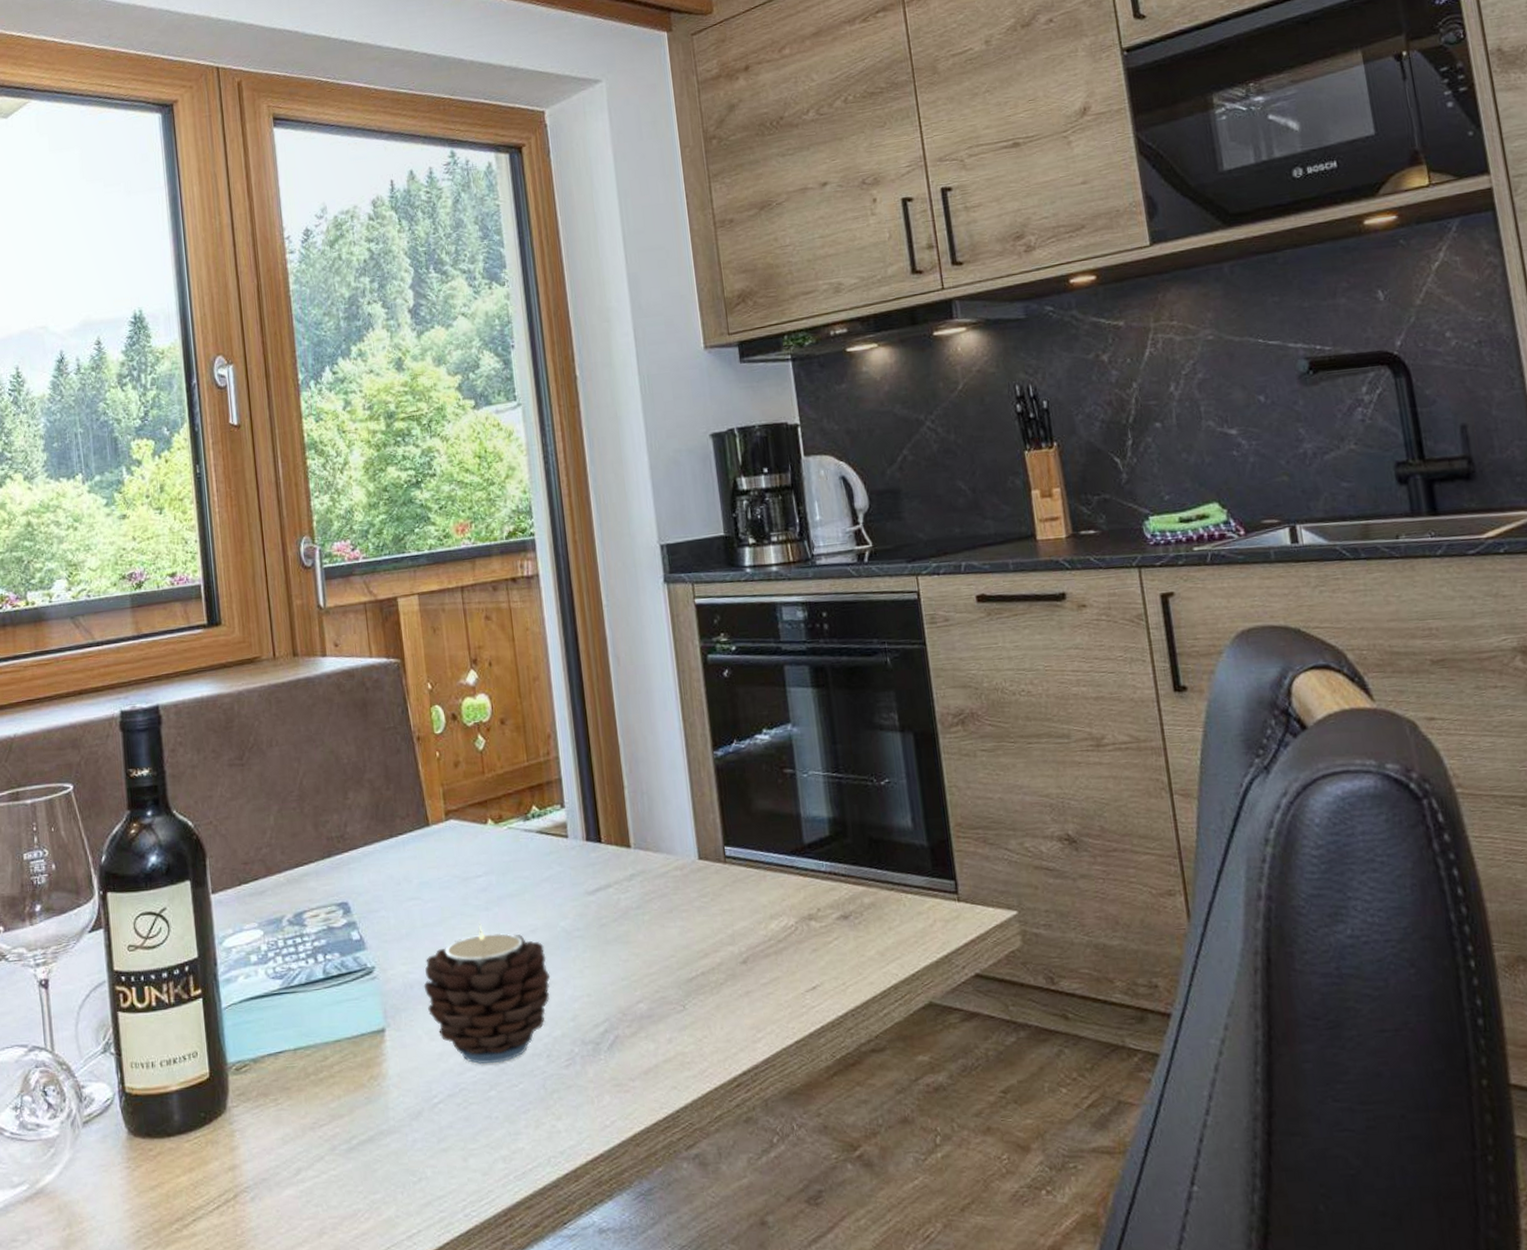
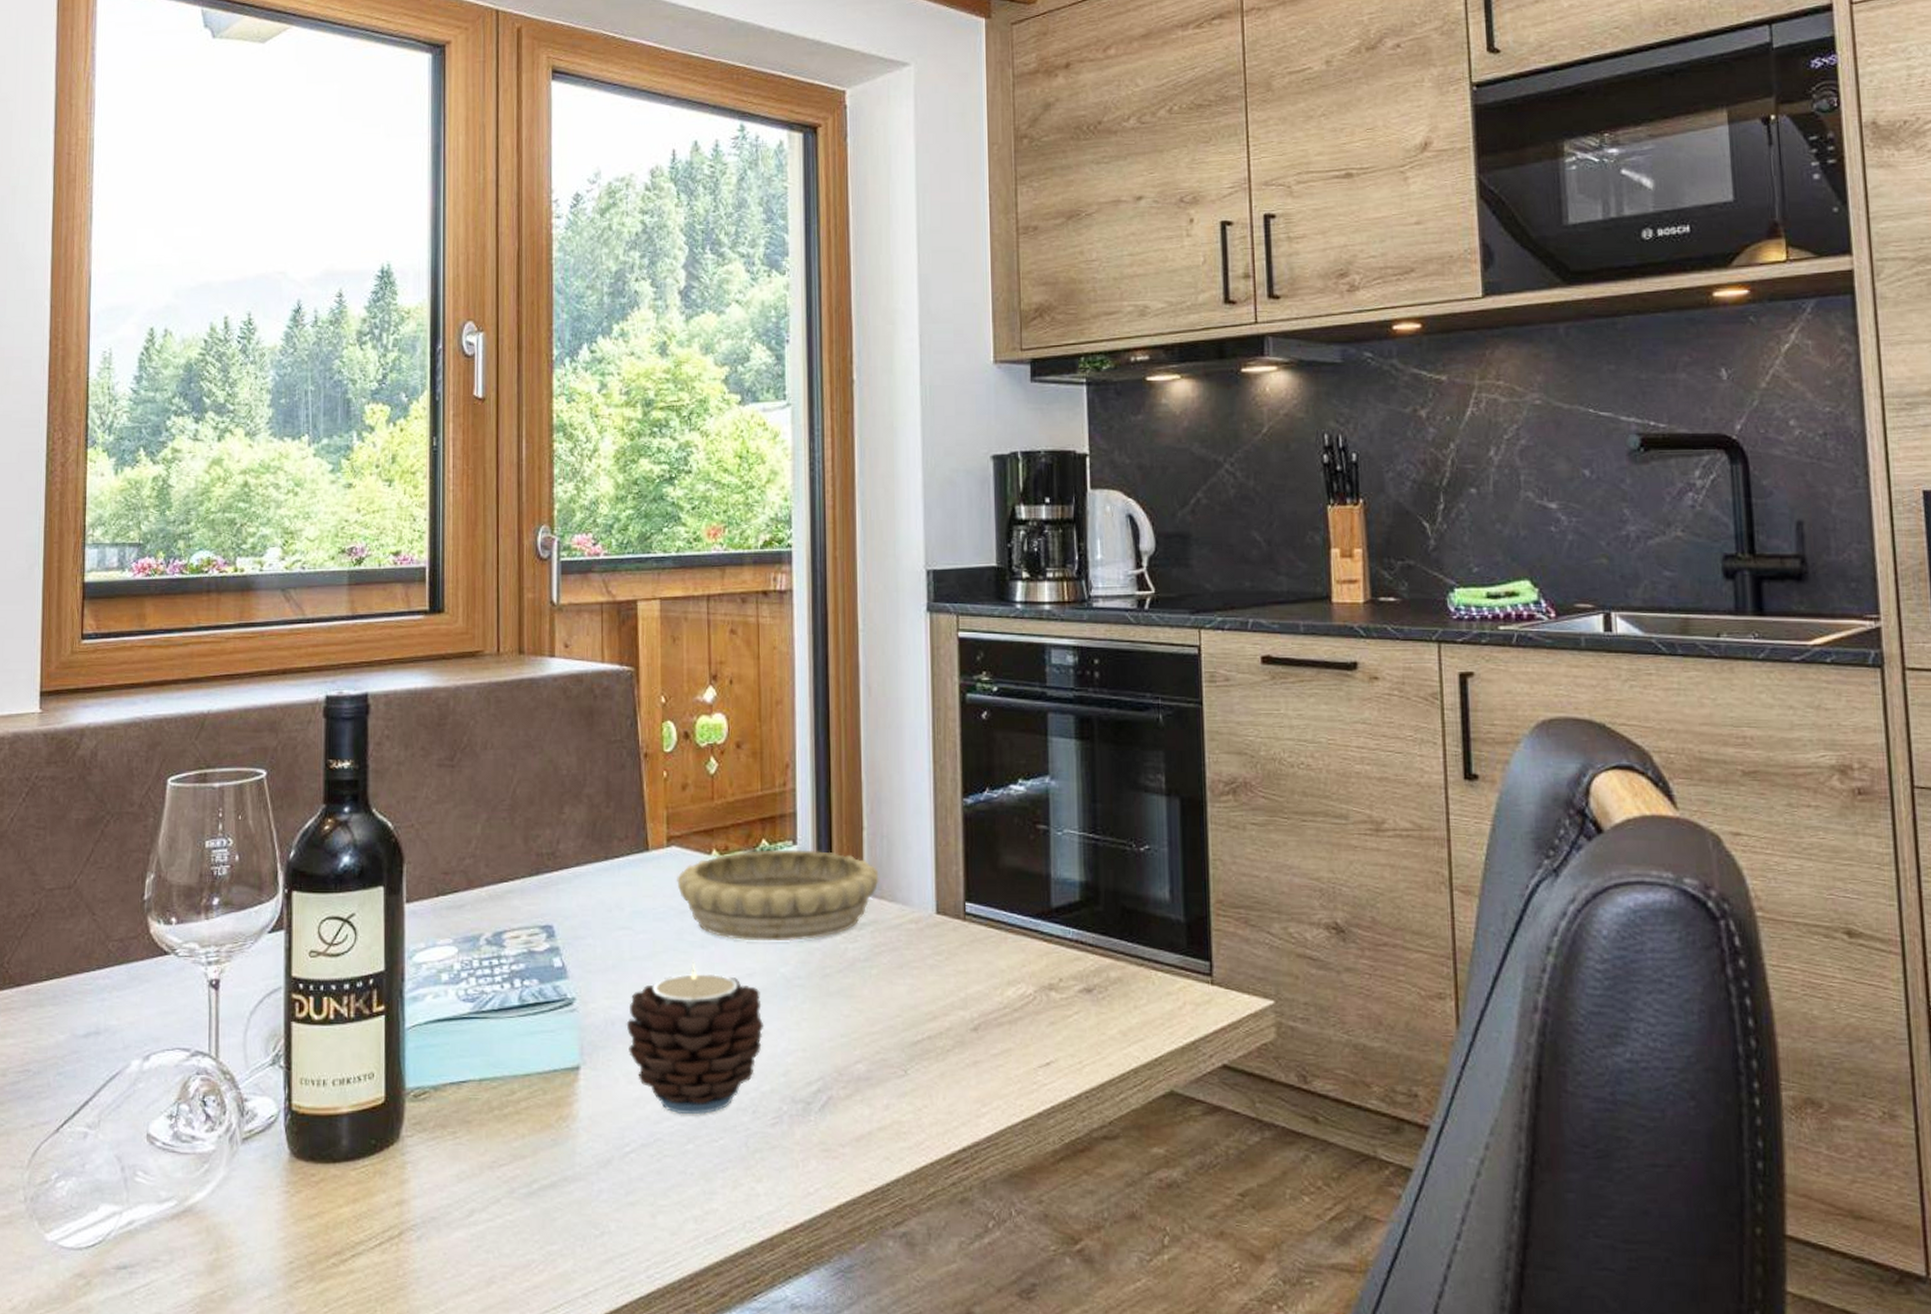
decorative bowl: none [457,811,643,900] -> present [677,849,879,942]

